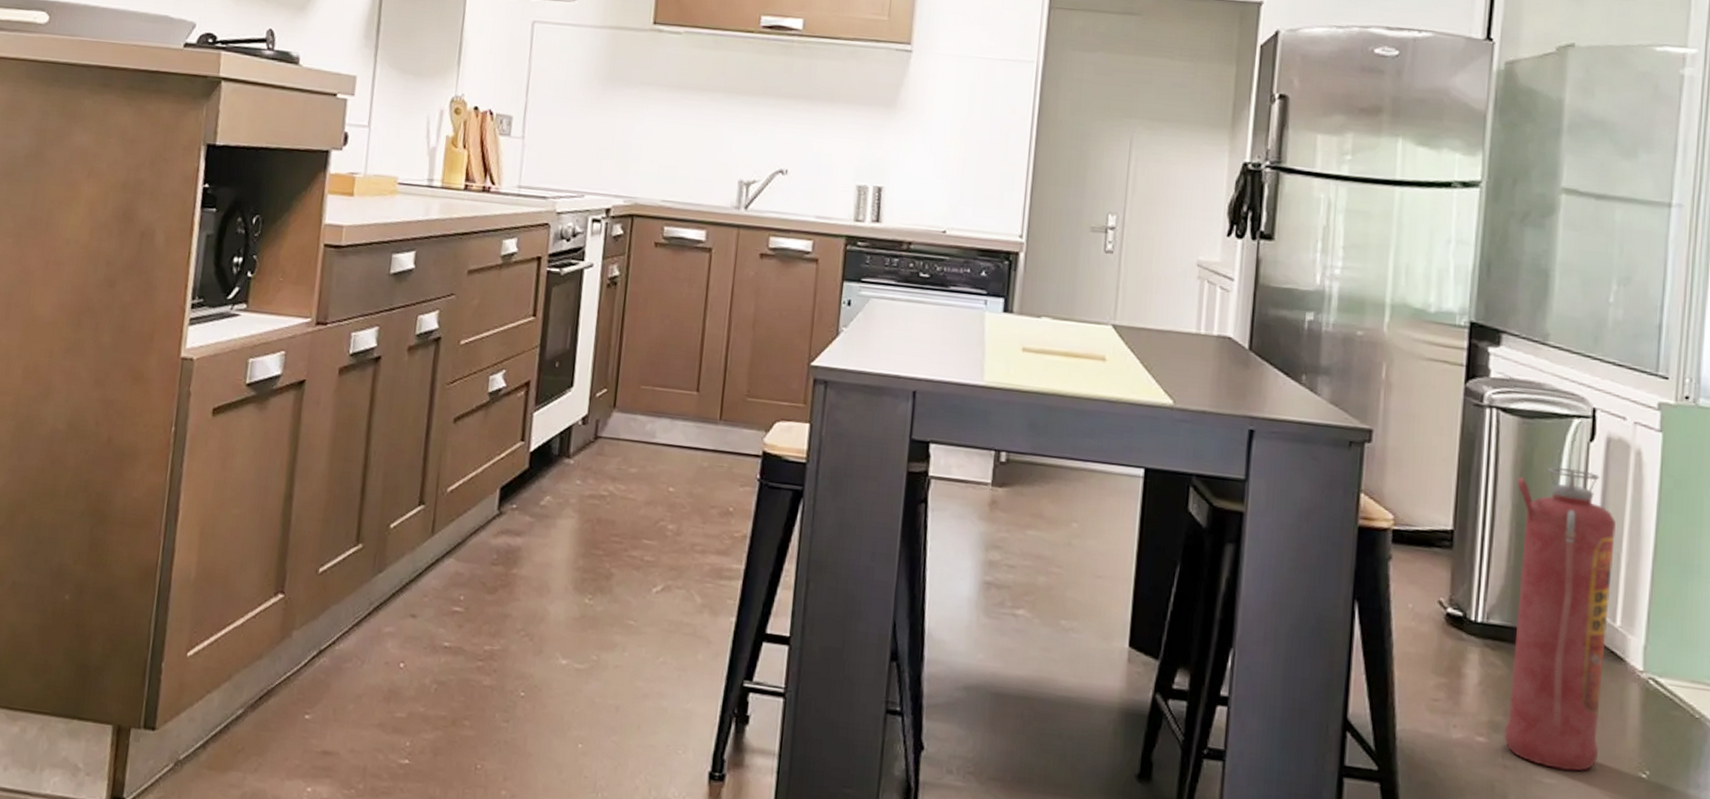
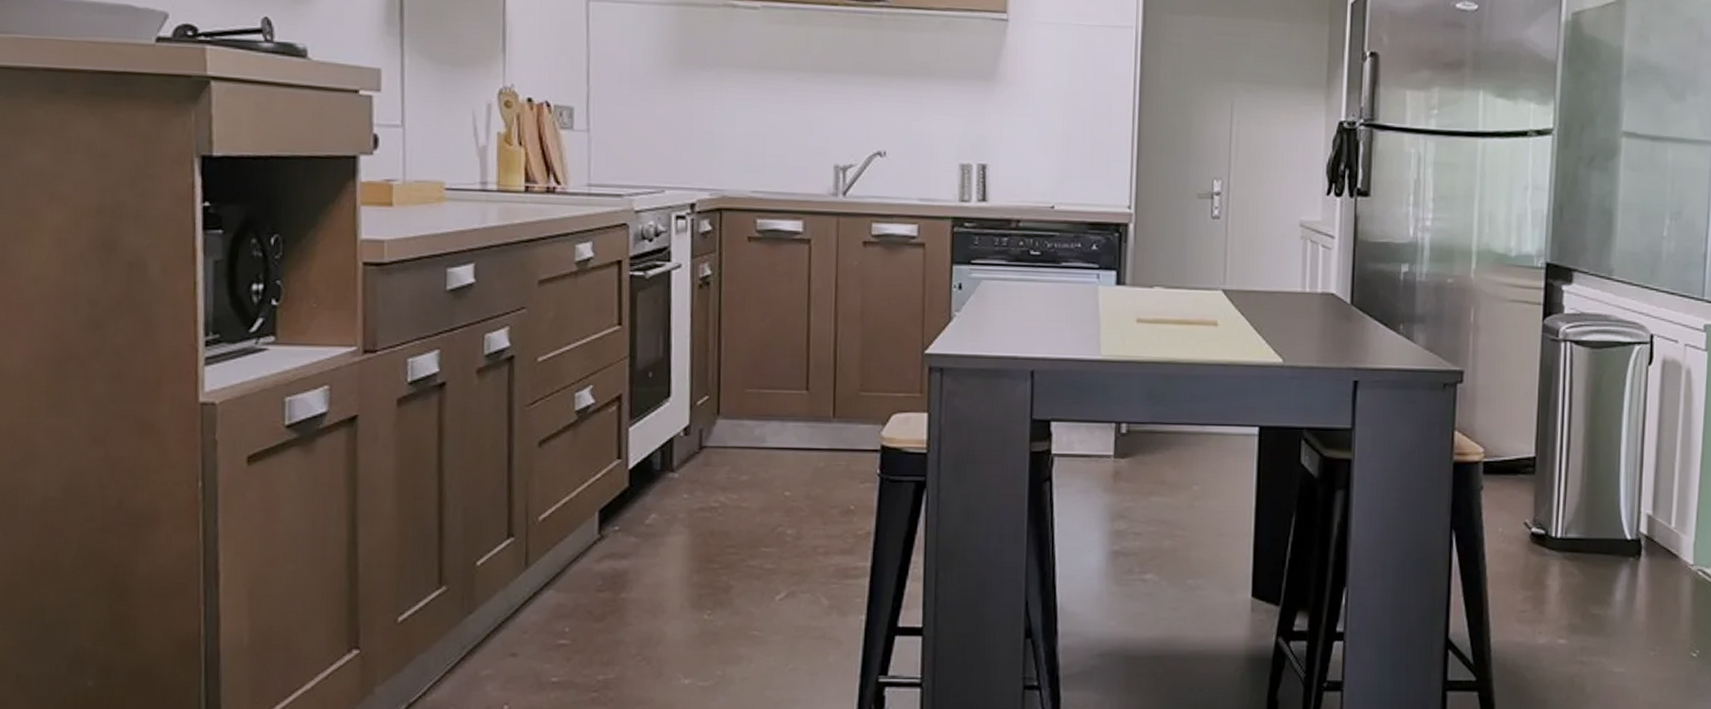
fire extinguisher: present [1504,466,1617,772] -> none [1581,390,1671,660]

